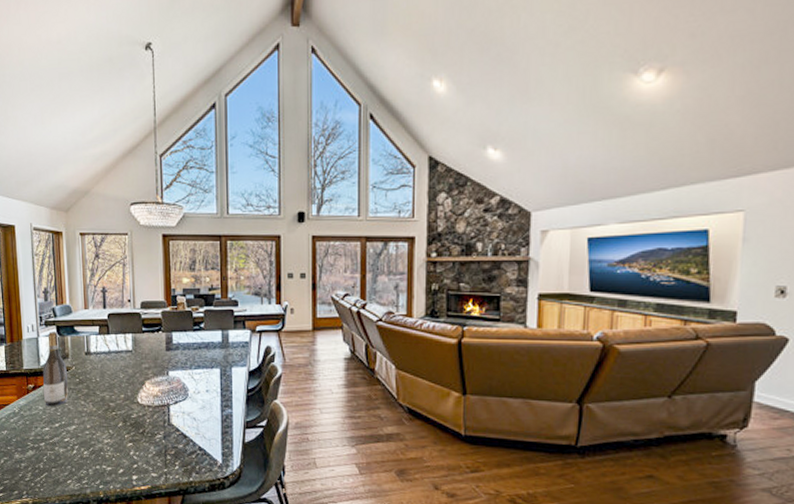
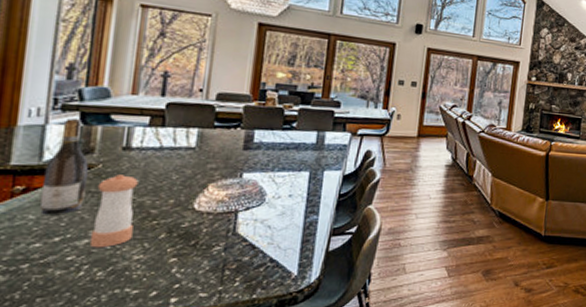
pepper shaker: none [74,375,101,432] -> present [90,174,139,247]

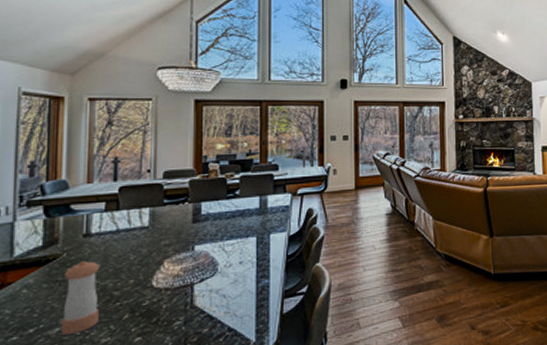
wine bottle: present [39,119,89,215] -> none [13,213,54,309]

